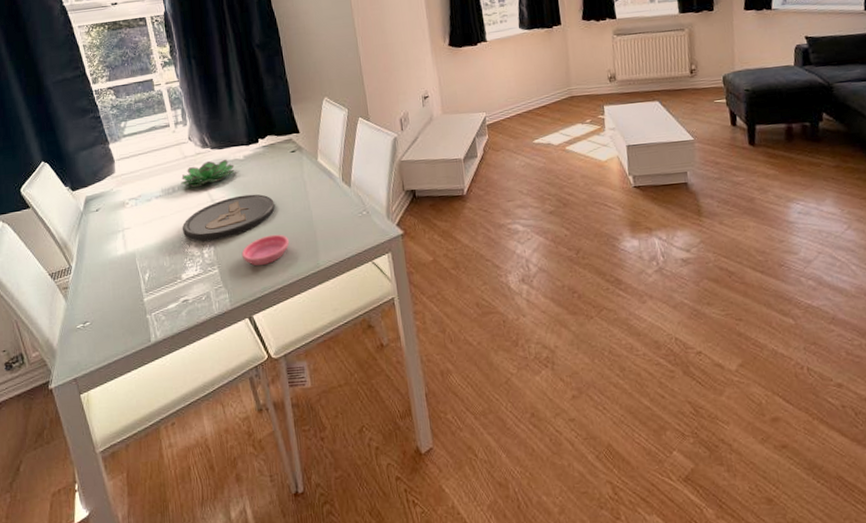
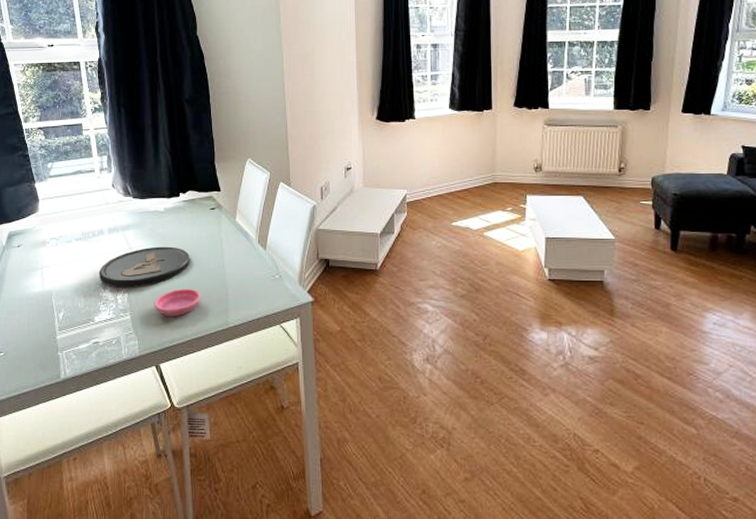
succulent plant: present [181,160,235,187] -> none [101,210,154,233]

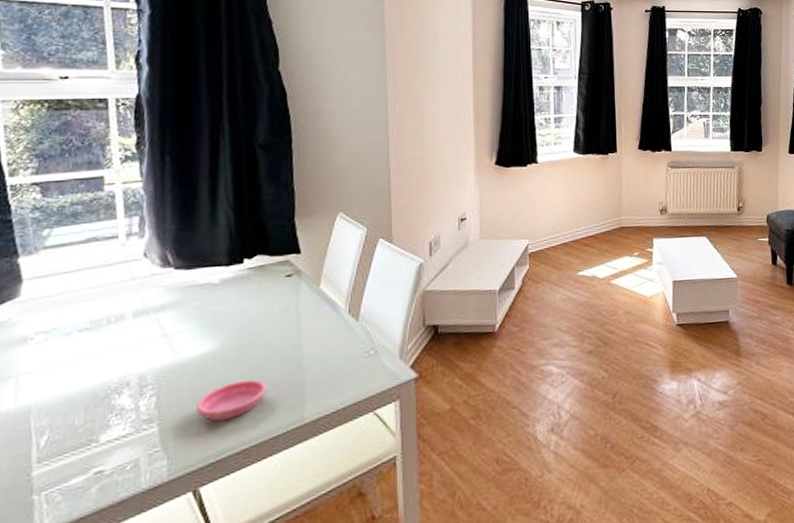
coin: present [99,246,190,288] -> none [113,327,254,391]

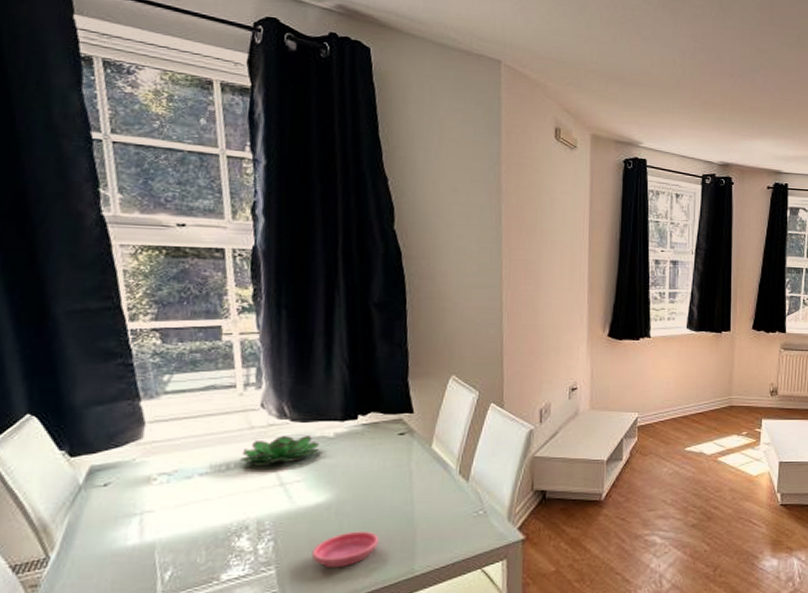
succulent plant: none [121,283,205,317] -> present [240,436,320,465]

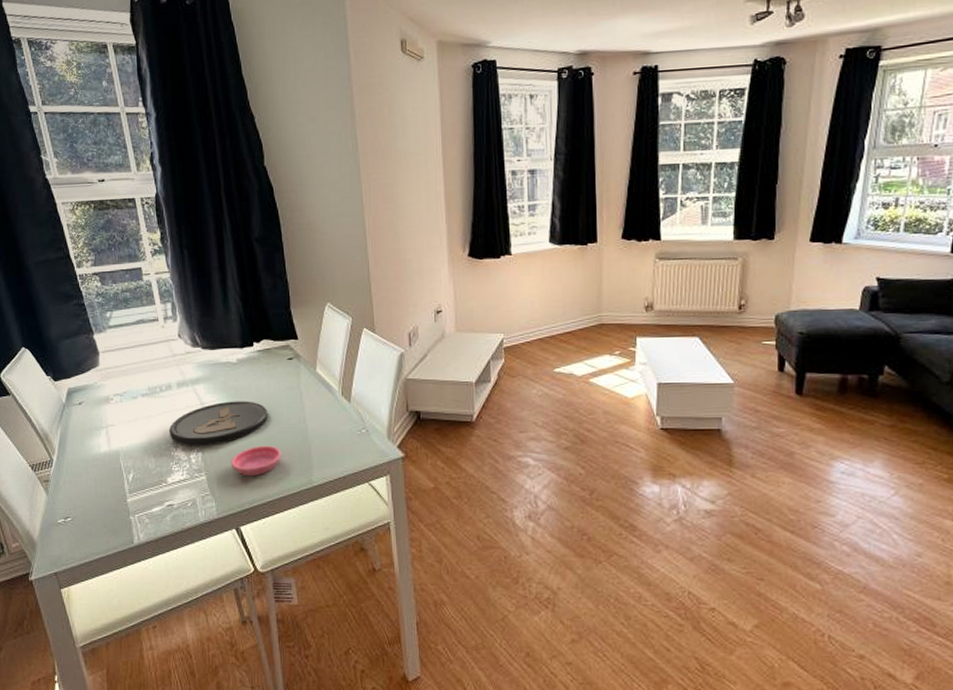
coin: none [232,480,367,534] -> present [169,401,268,446]
succulent plant: present [240,436,320,465] -> none [169,362,227,388]

